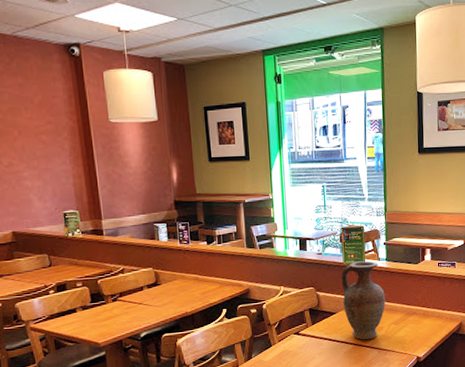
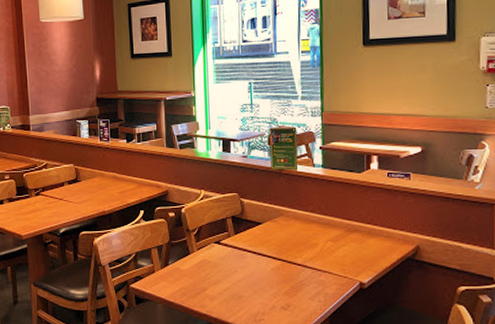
vase: present [341,261,386,340] -> none [268,167,321,257]

